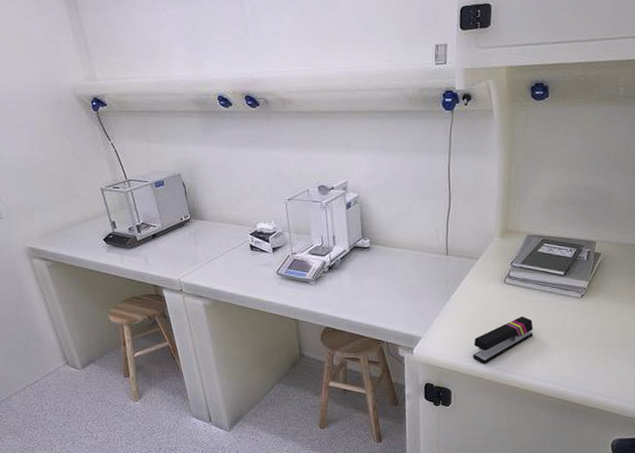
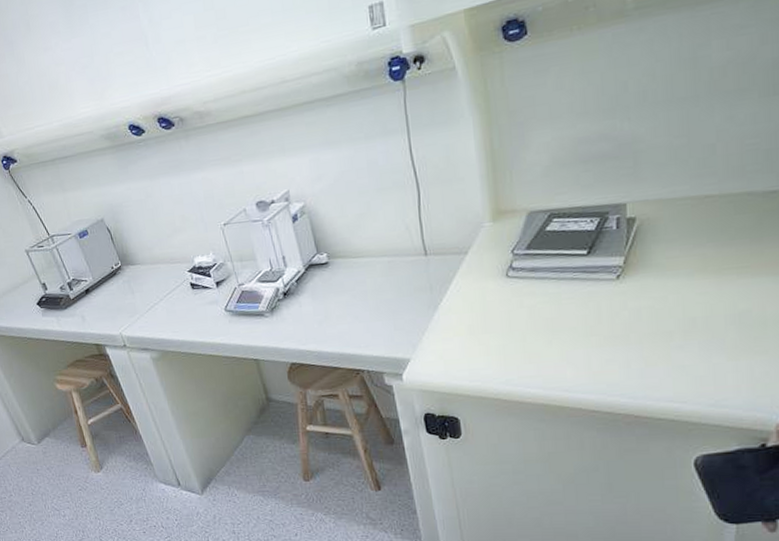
stapler: present [473,316,533,364] -> none [479,314,557,381]

